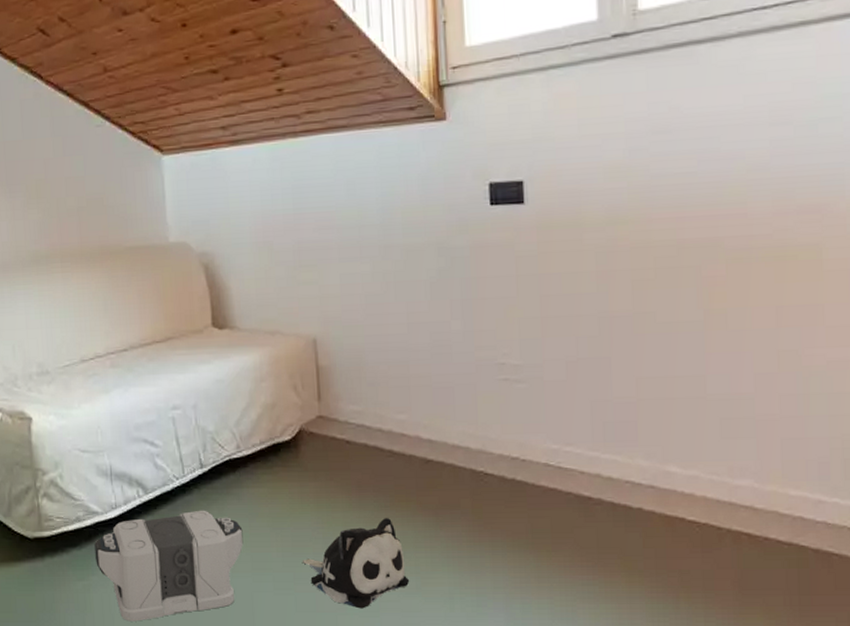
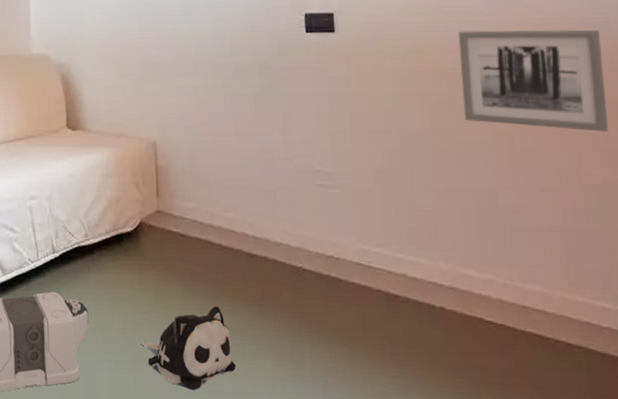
wall art: none [667,188,837,307] -> present [458,29,609,132]

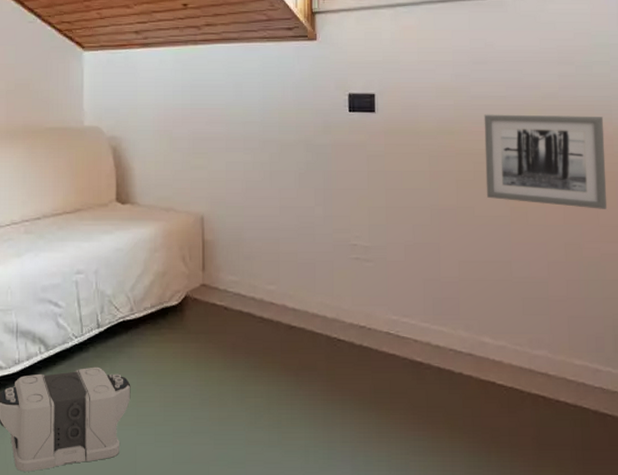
plush toy: present [141,306,237,391] -> none [182,377,273,461]

